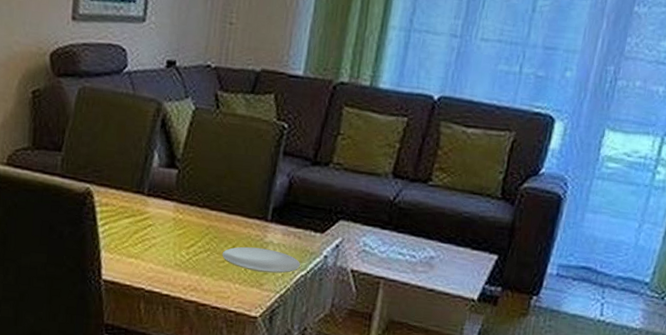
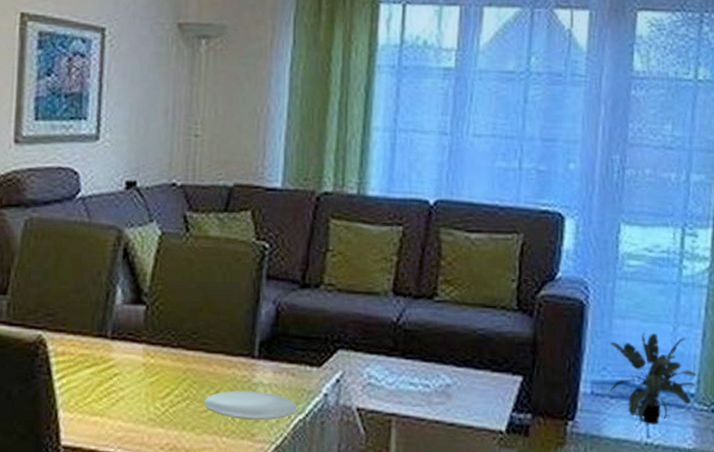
potted plant: none [574,226,654,305] -> present [609,332,697,424]

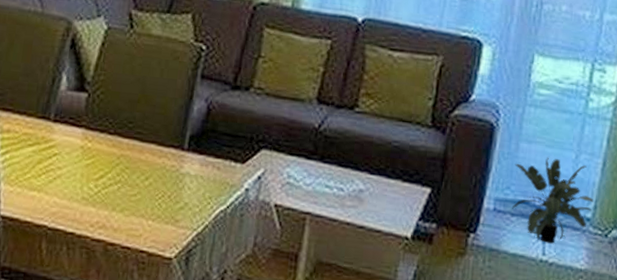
plate: present [204,391,297,421] -> none [134,178,219,209]

